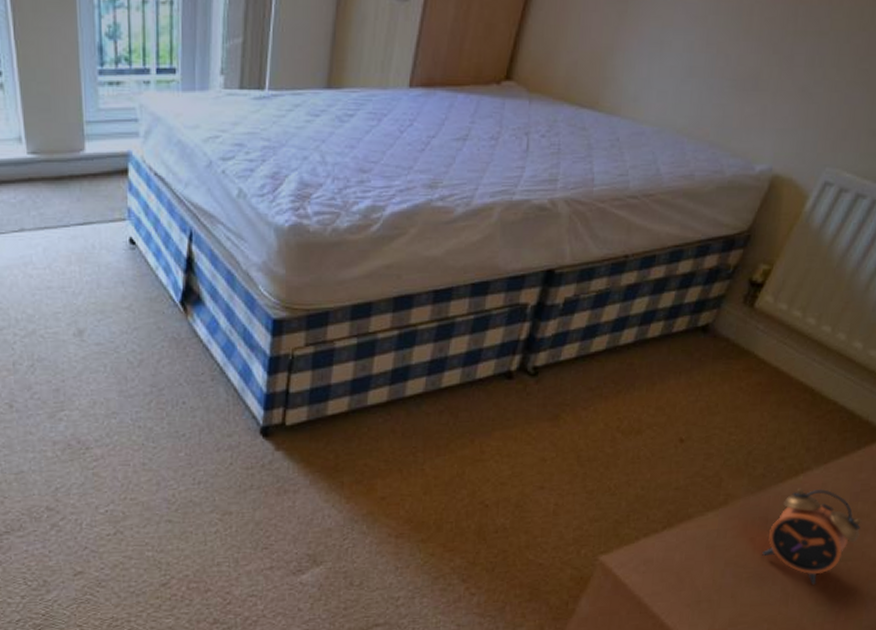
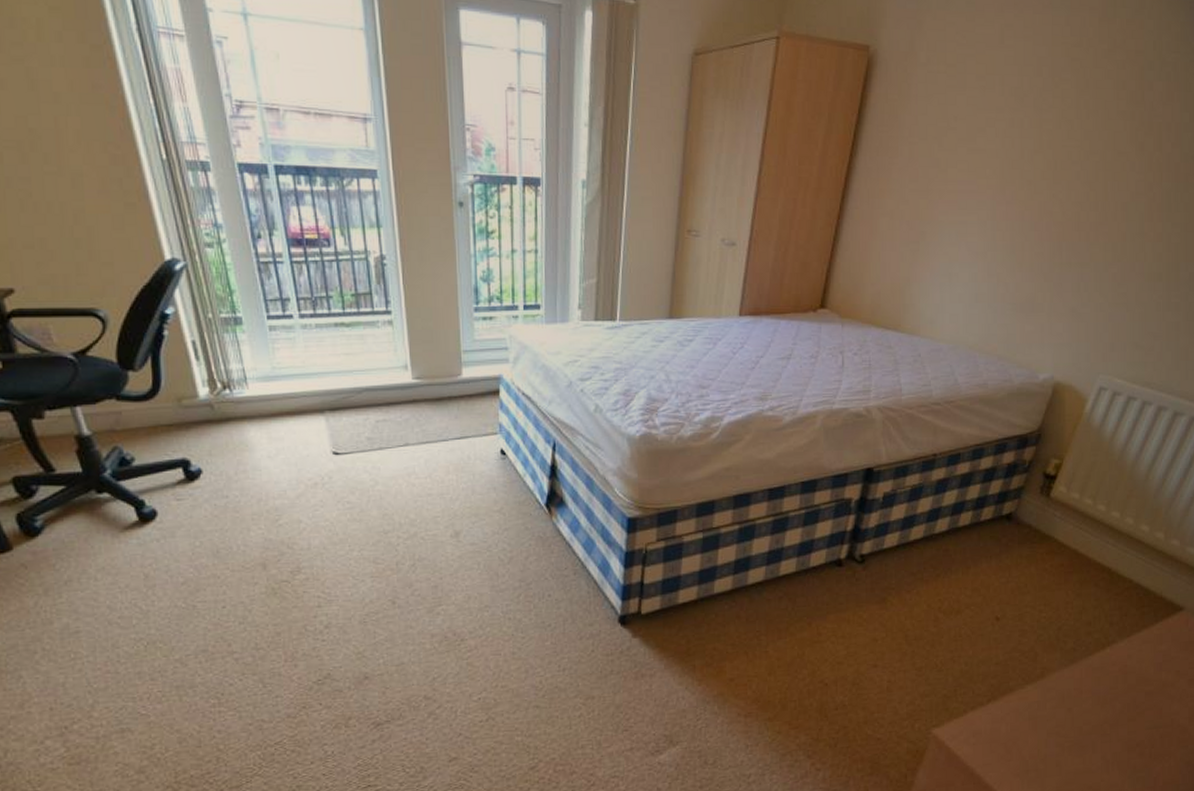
alarm clock: present [761,488,862,585] -> none [1079,660,1168,752]

